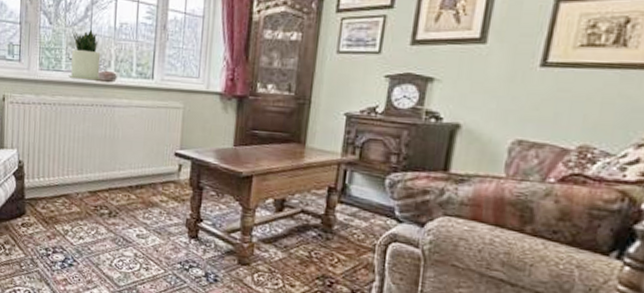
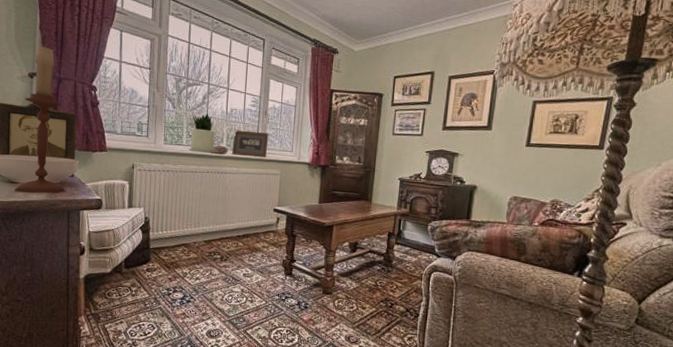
picture frame: none [122,50,169,87] -> present [232,130,269,158]

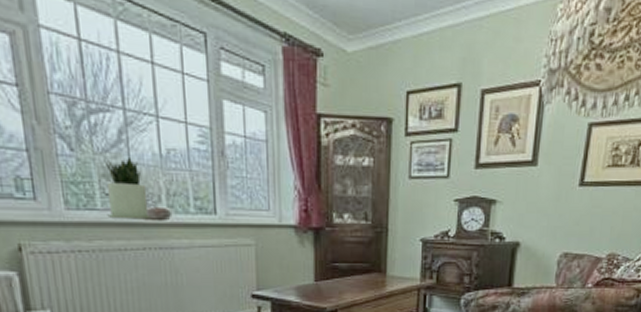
picture frame: present [232,130,269,158] -> none [176,181,232,222]

